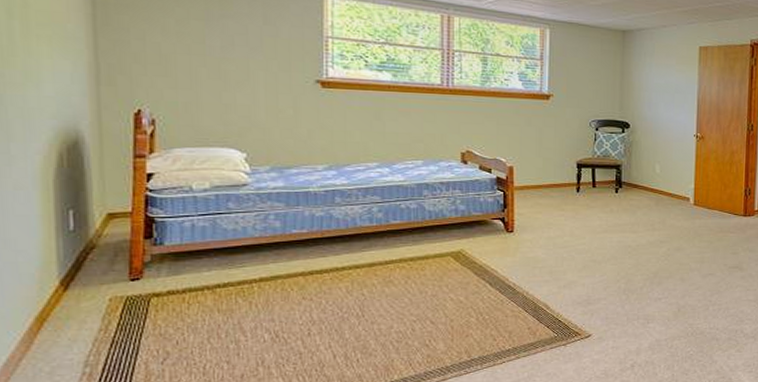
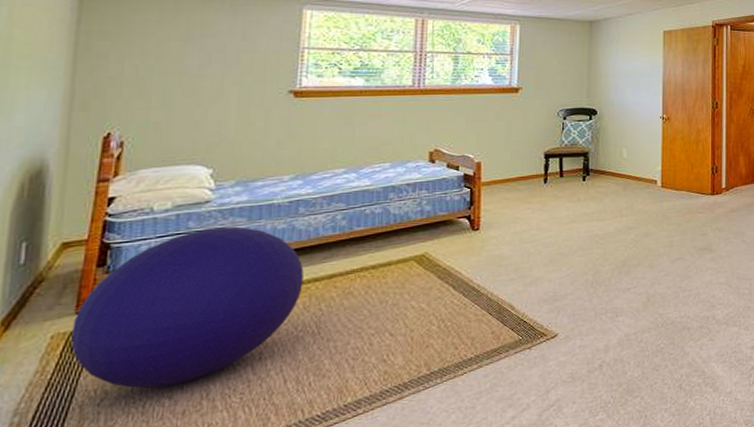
exercise ball: none [128,210,344,353] -> present [71,226,304,389]

